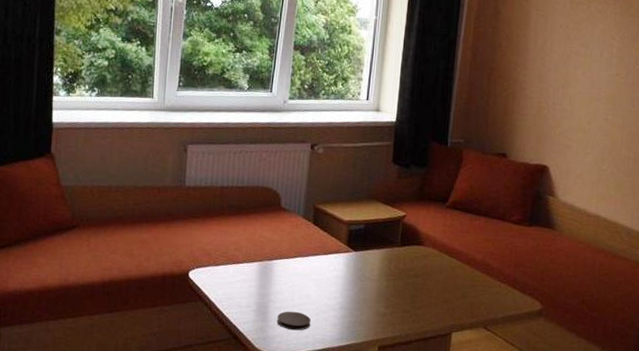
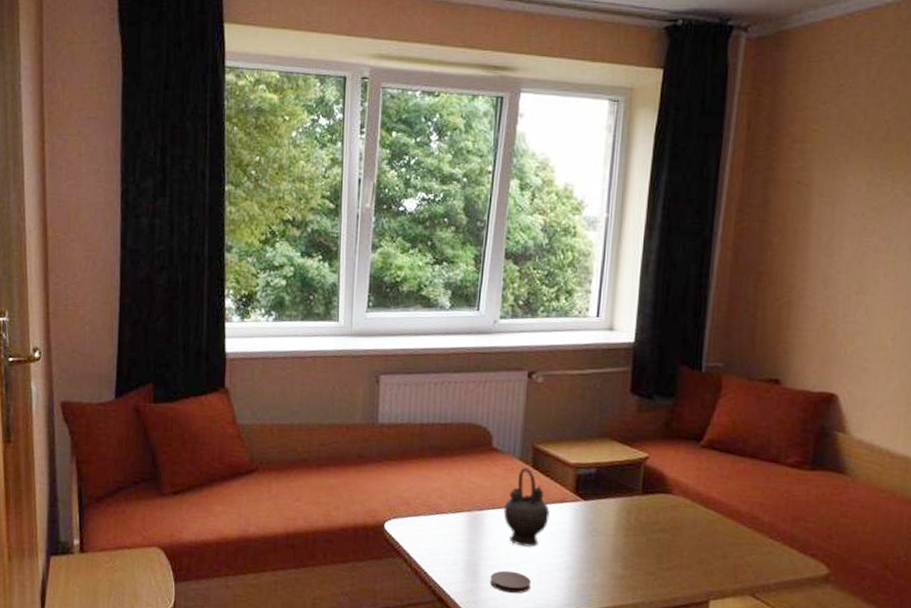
teapot: none [289,224,327,291] -> present [503,467,550,547]

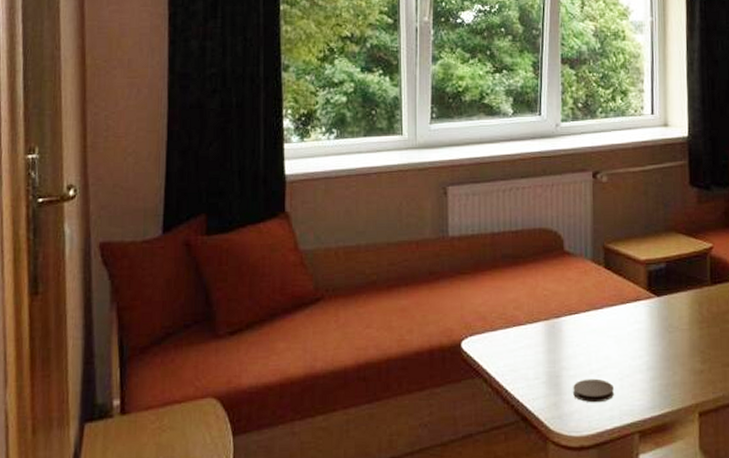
teapot: present [503,467,550,547] -> none [580,268,626,351]

